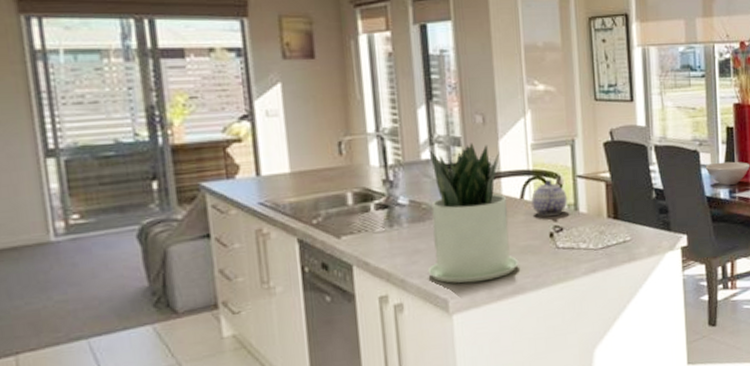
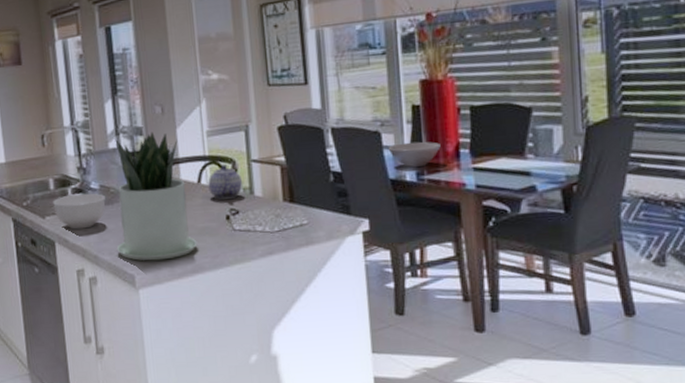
bowl: none [351,209,416,251] -> present [53,193,106,229]

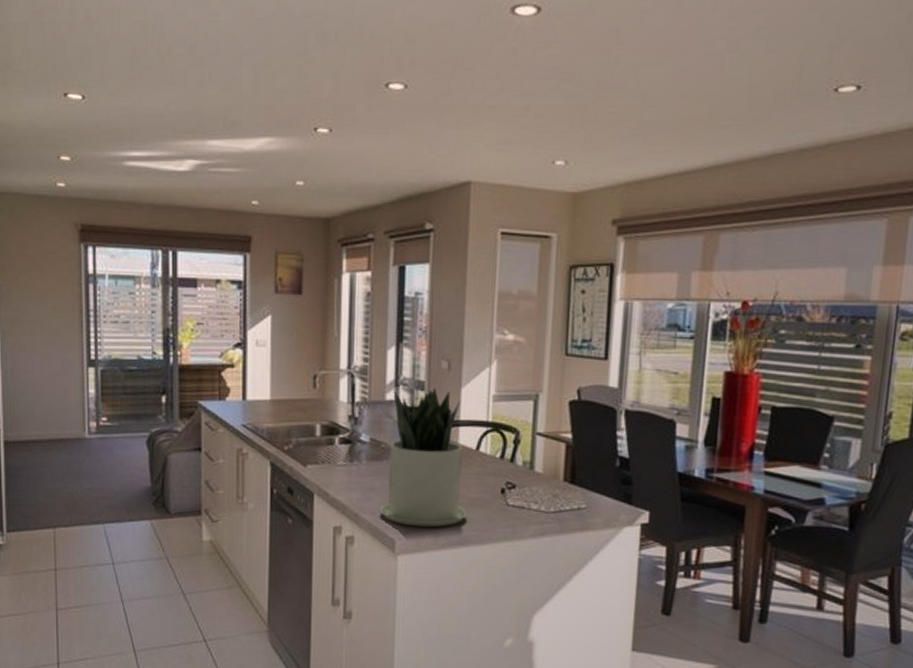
bowl: present [53,193,106,229] -> none [317,444,375,483]
teapot: present [208,164,243,200] -> none [486,433,524,471]
bowl: present [388,141,441,167] -> none [680,435,735,463]

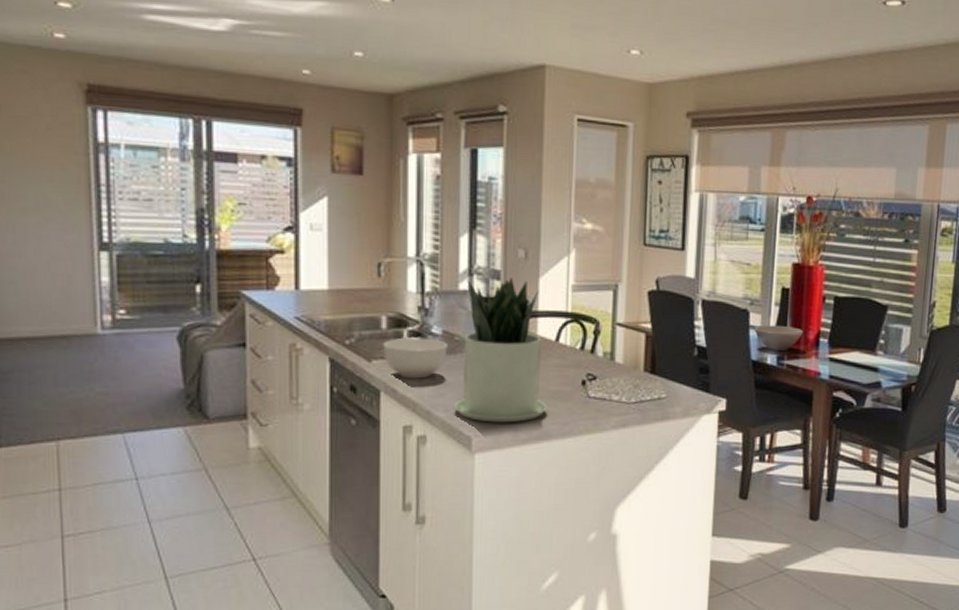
bowl: none [317,444,375,483] -> present [383,337,448,379]
bowl: none [680,435,735,463] -> present [754,324,803,351]

